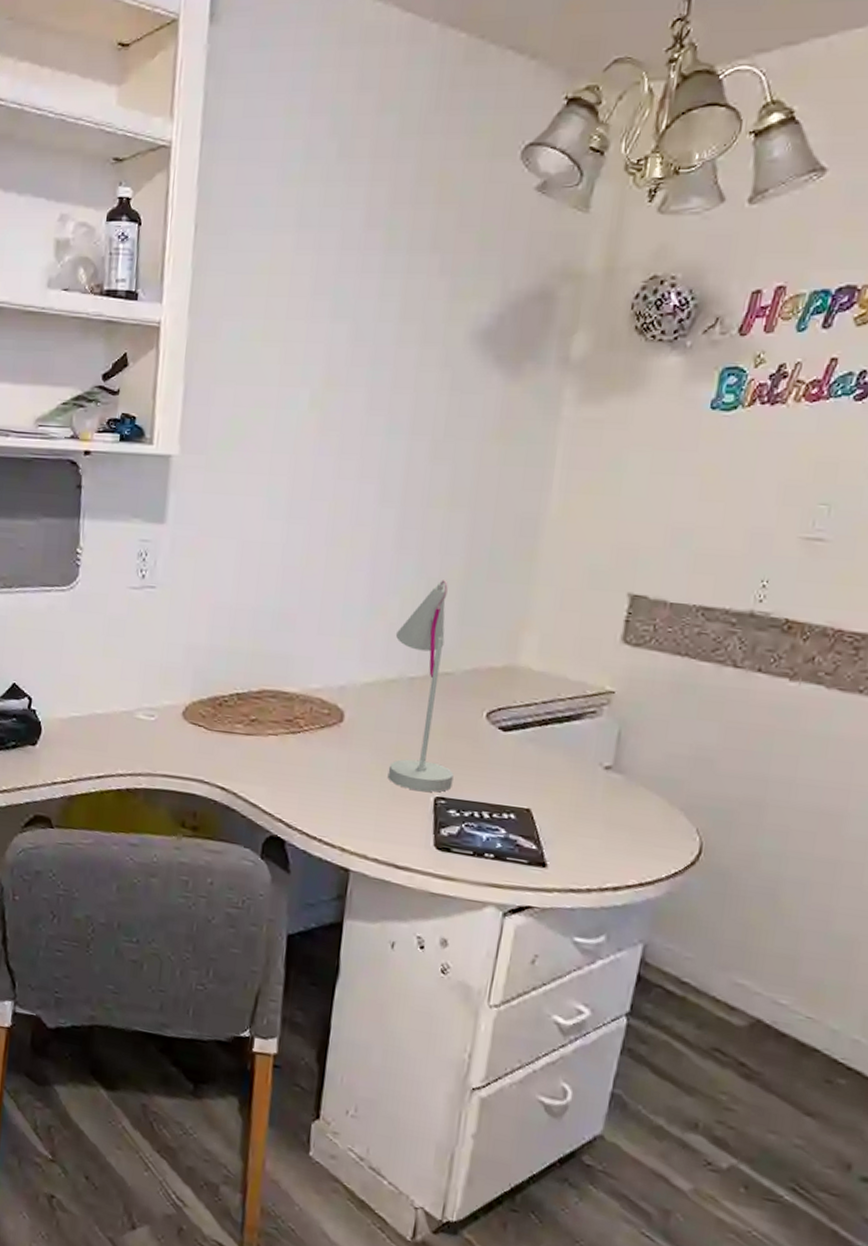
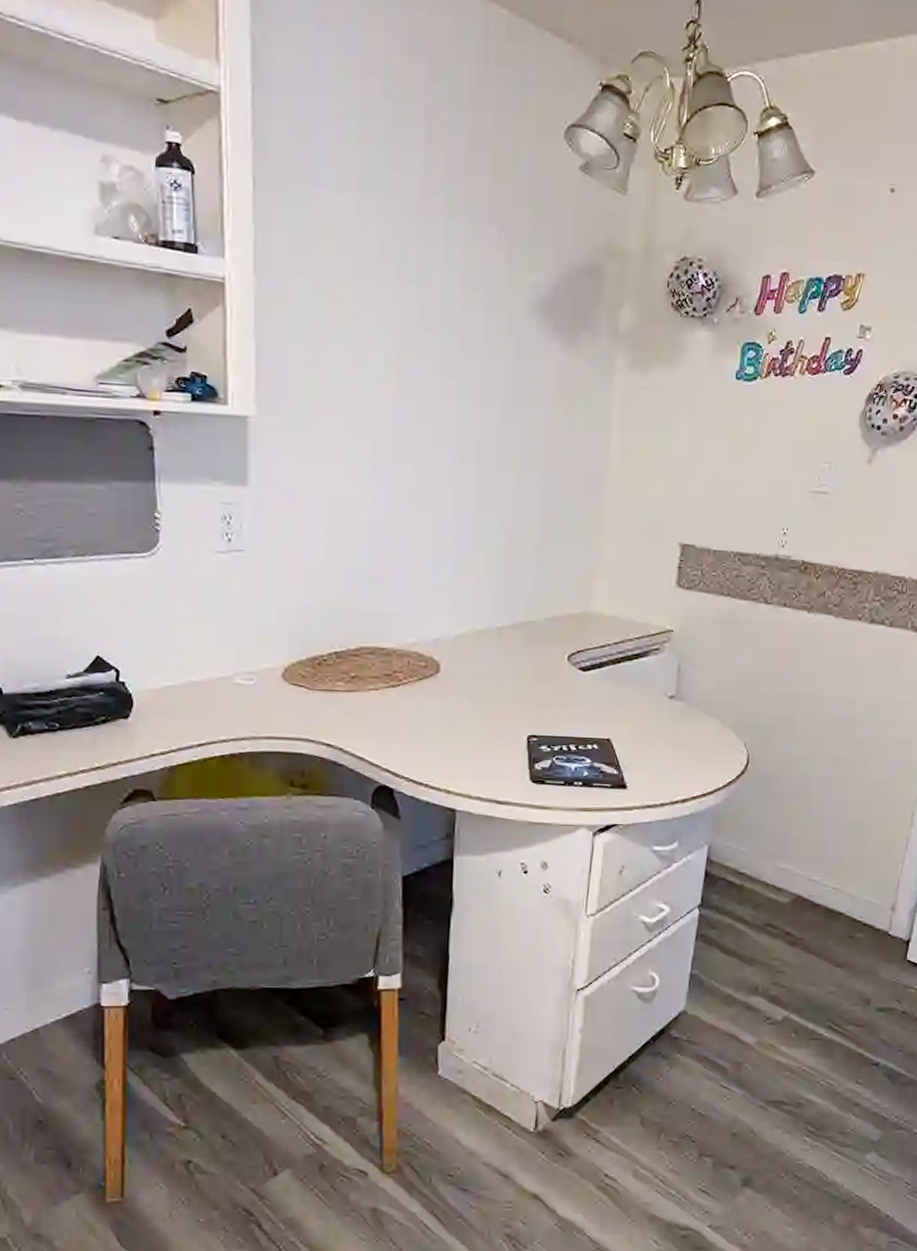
desk lamp: present [389,580,454,793] -> none [482,535,543,732]

